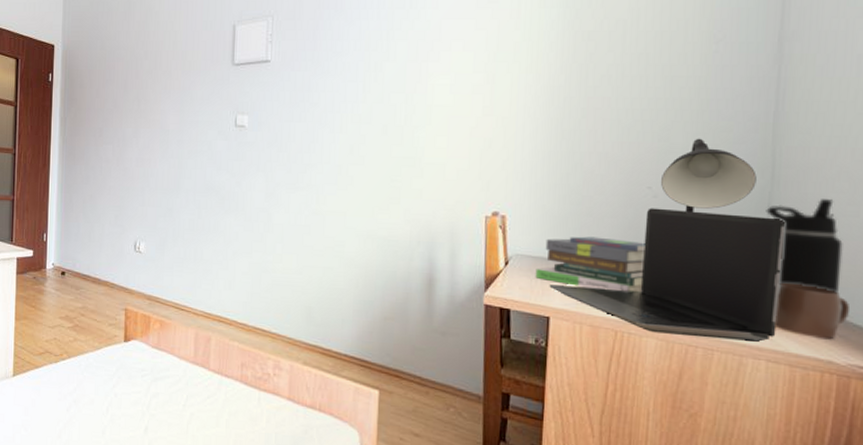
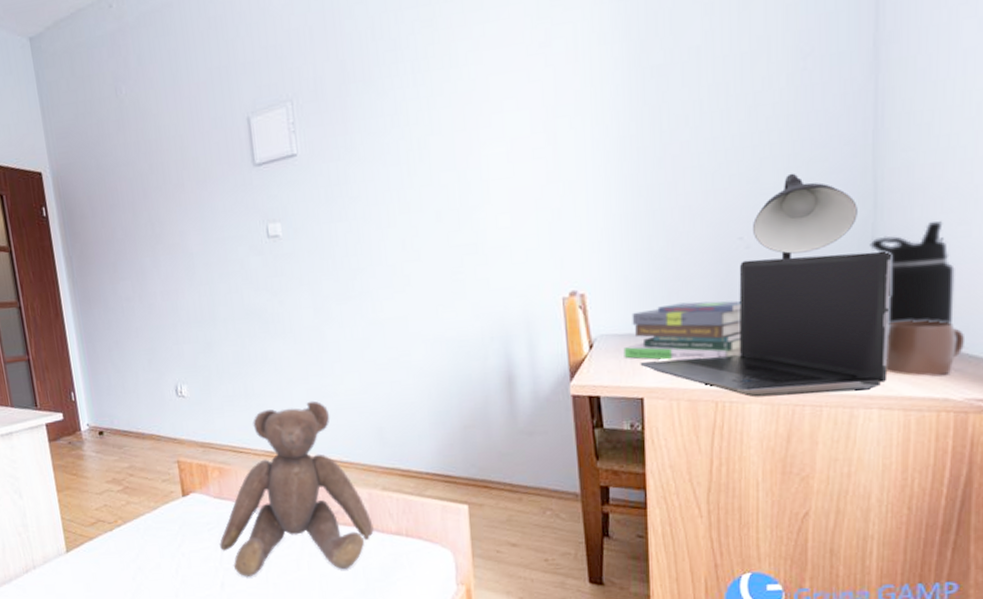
teddy bear: none [150,273,291,432] -> present [220,400,374,577]

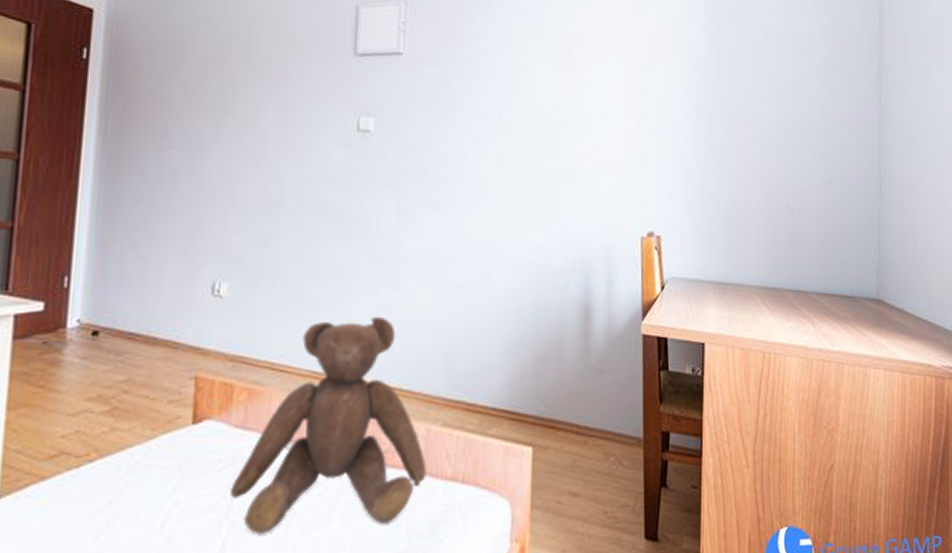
books: present [623,300,742,361] -> none [690,255,785,310]
laptop computer: present [640,251,891,398] -> none [703,225,891,352]
desk lamp: present [753,173,857,260] -> none [796,157,869,229]
water bottle: present [870,221,955,325] -> none [877,215,933,300]
mug: present [886,320,966,376] -> none [889,293,941,343]

